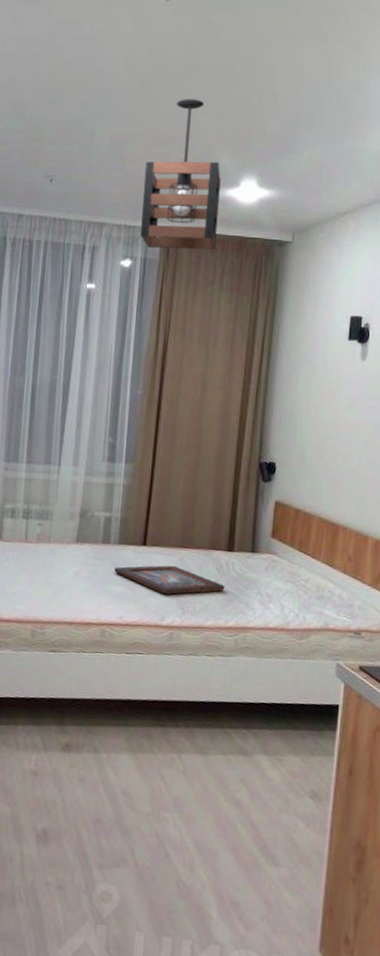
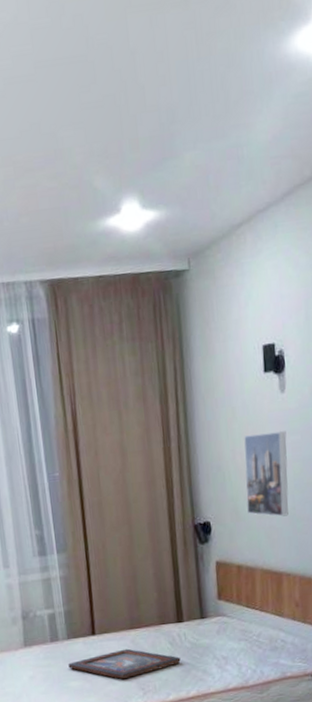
pendant light: present [140,99,221,250] -> none [10,108,107,305]
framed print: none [313,392,362,473] -> present [244,431,289,517]

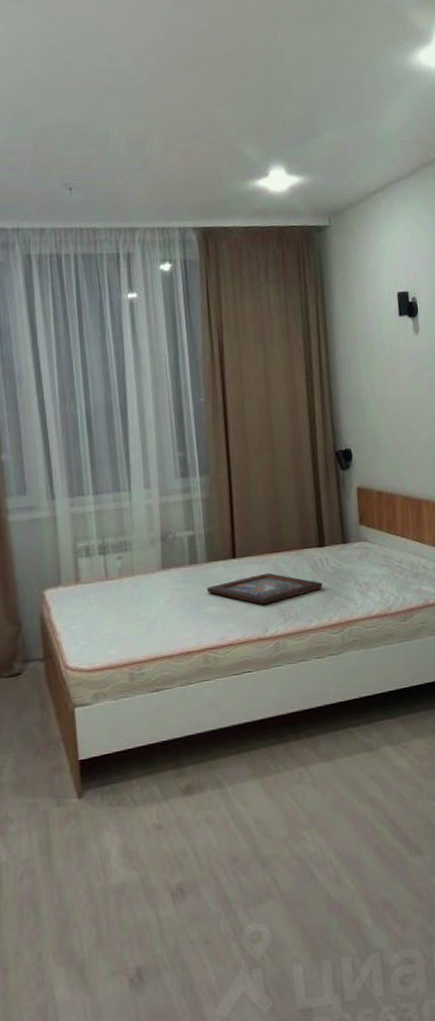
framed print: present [244,431,289,517] -> none [382,368,426,446]

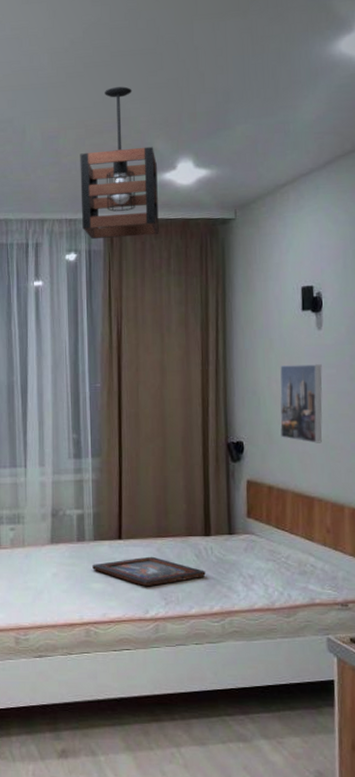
pendant light: none [168,91,255,248] -> present [80,86,159,239]
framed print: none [382,368,426,446] -> present [280,364,322,444]

